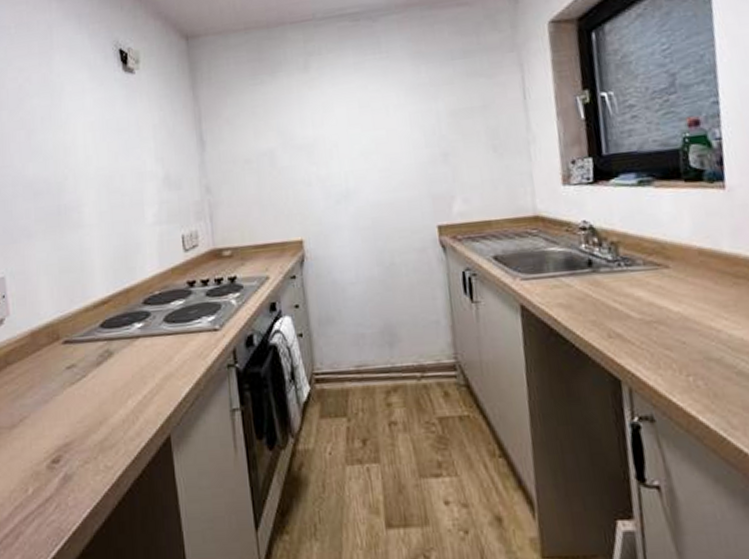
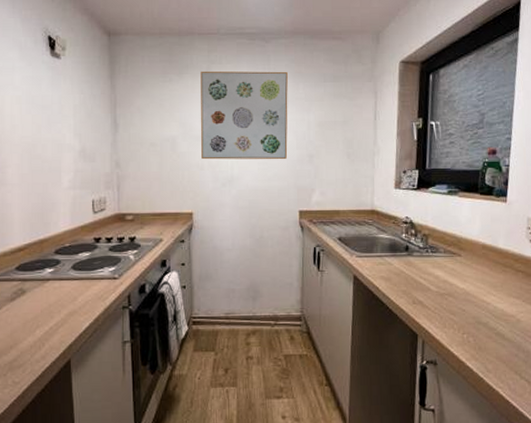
wall art: none [297,53,415,174] -> present [201,71,288,160]

